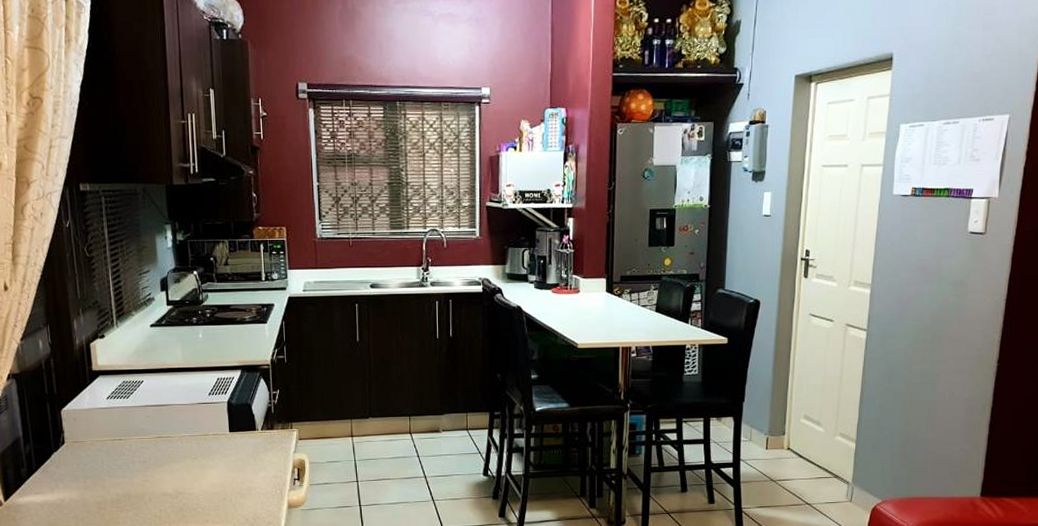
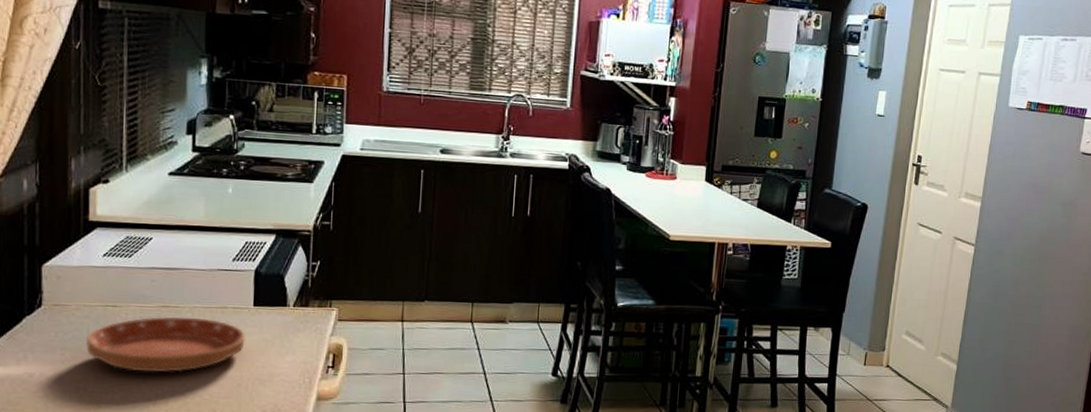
saucer: none [101,445,226,493] -> present [85,316,246,373]

